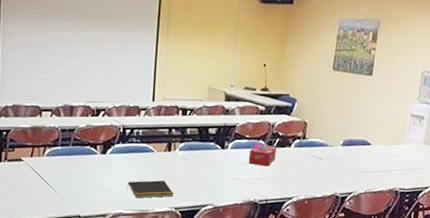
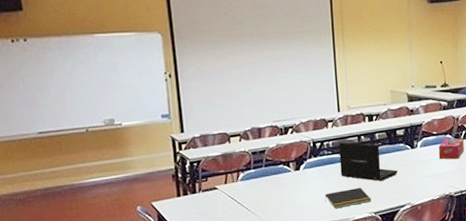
laptop: none [146,132,204,178] -> present [339,142,398,182]

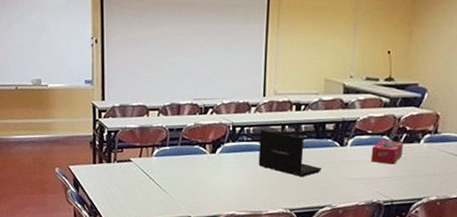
notepad: present [325,187,372,209] -> none [239,180,288,199]

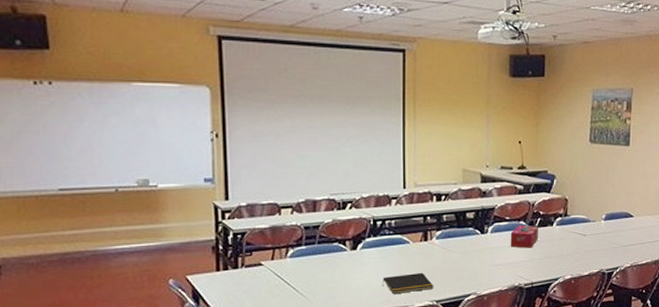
notepad: none [239,180,288,199] -> present [383,272,434,295]
laptop: present [258,130,321,178] -> none [402,222,465,268]

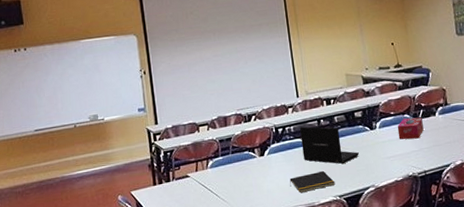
laptop: none [402,222,465,268] -> present [300,126,359,164]

